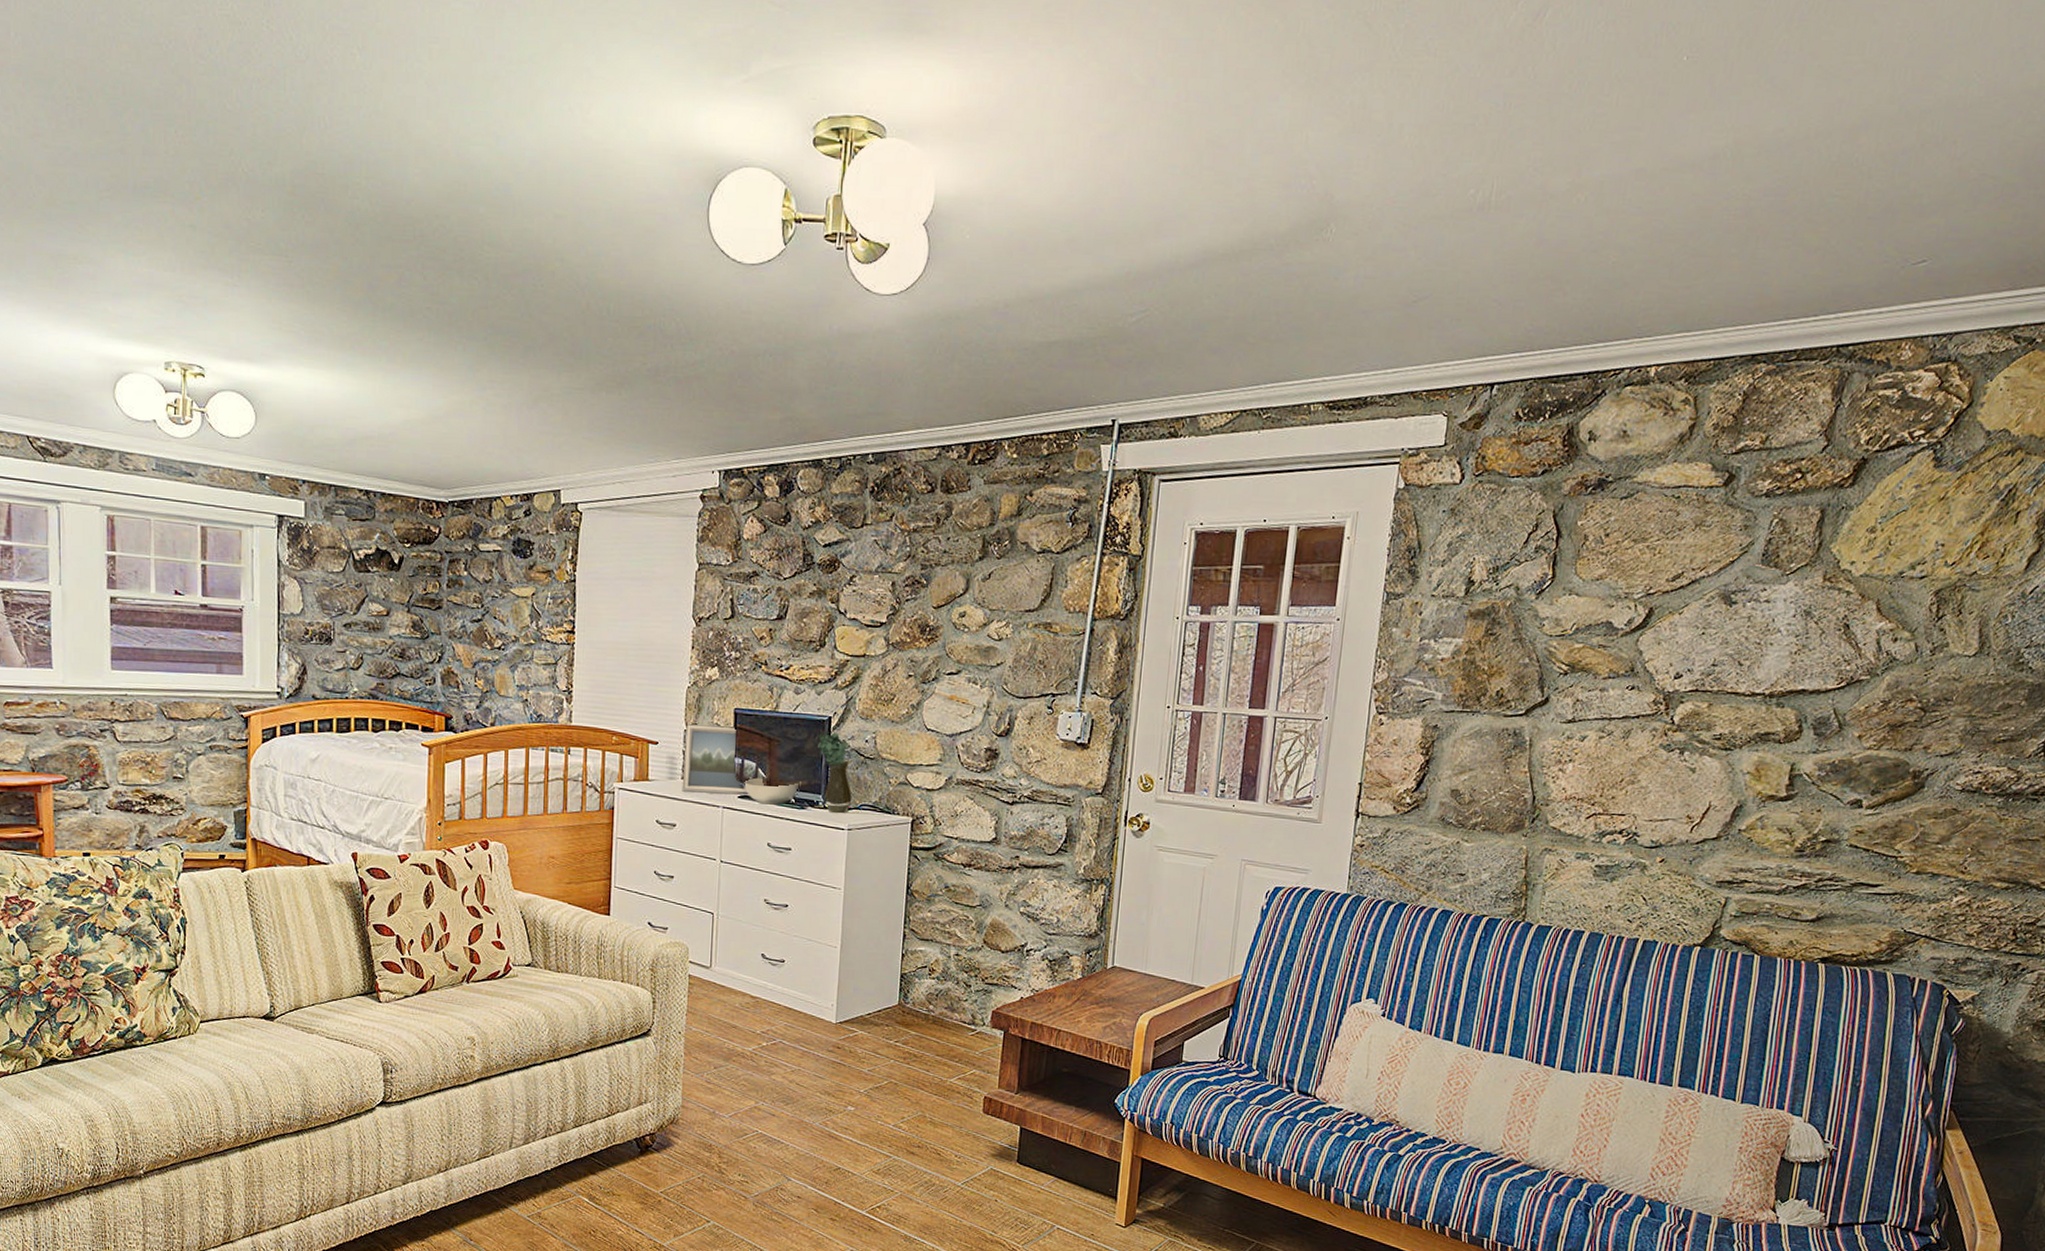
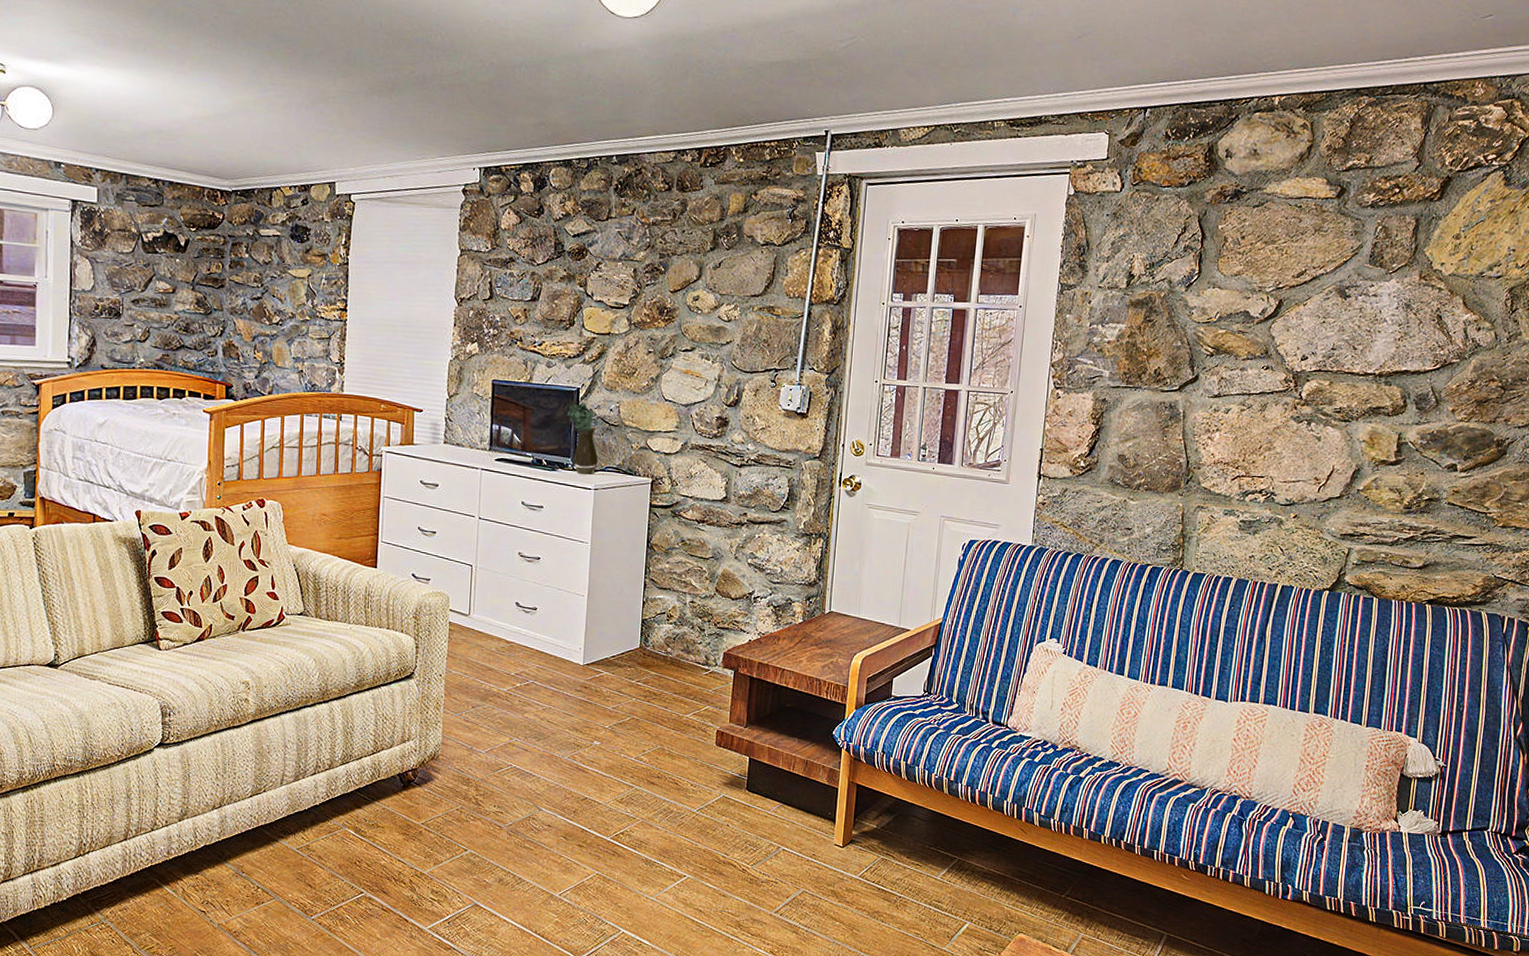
picture frame: present [682,724,750,795] -> none [444,394,506,458]
bowl: present [744,777,801,806] -> none [501,442,552,468]

